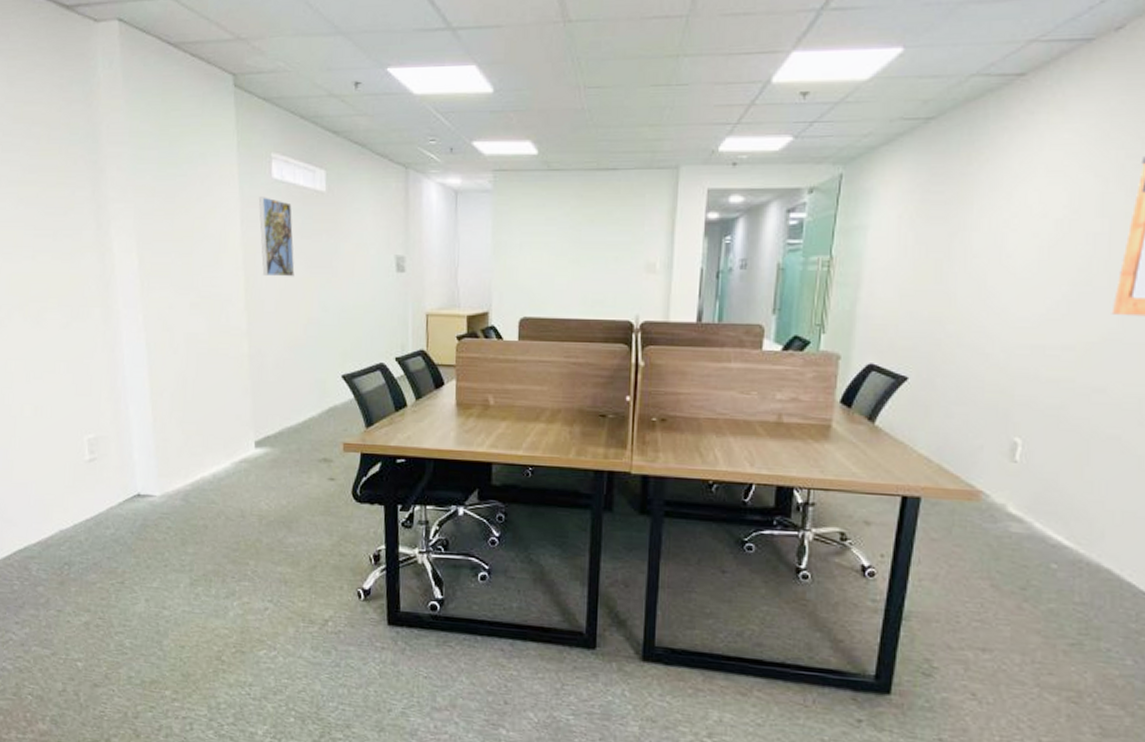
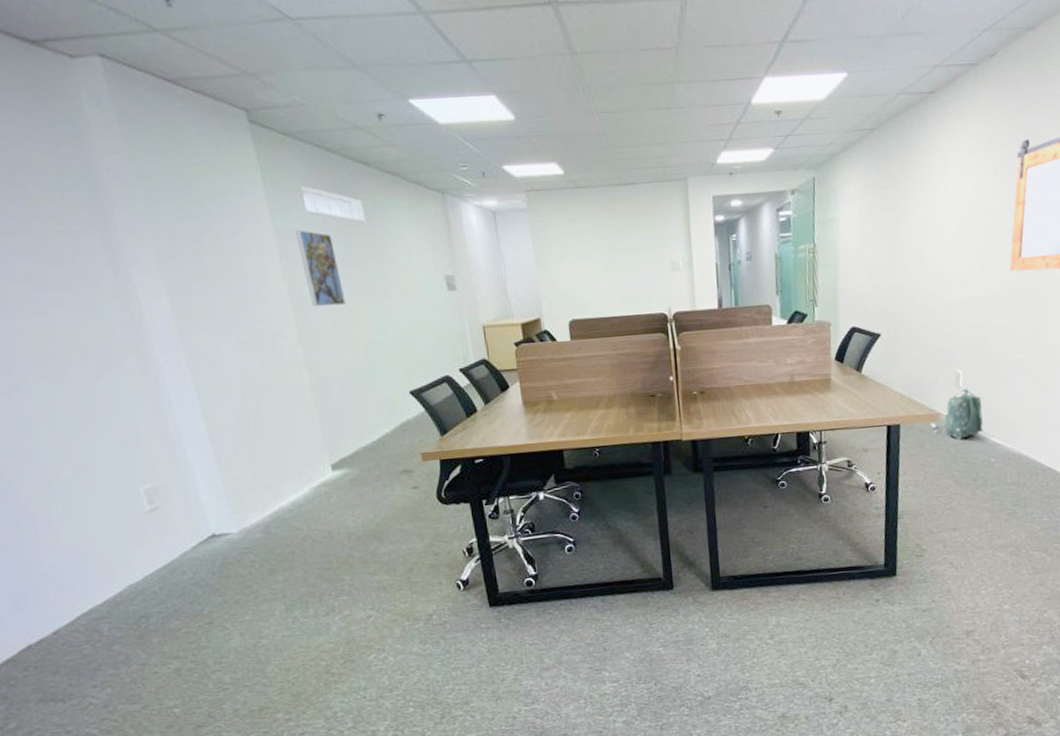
backpack: none [966,463,1045,532] -> present [931,388,984,440]

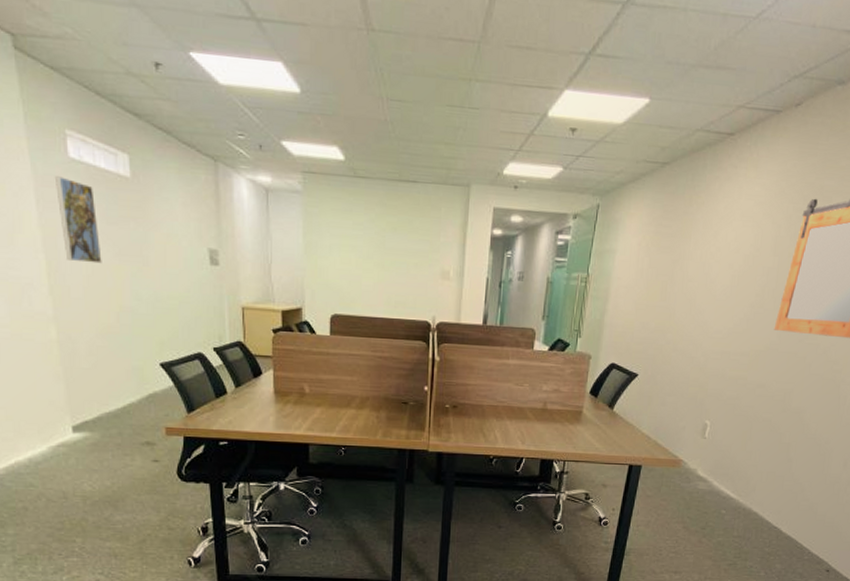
backpack: present [931,388,984,440] -> none [671,439,723,489]

